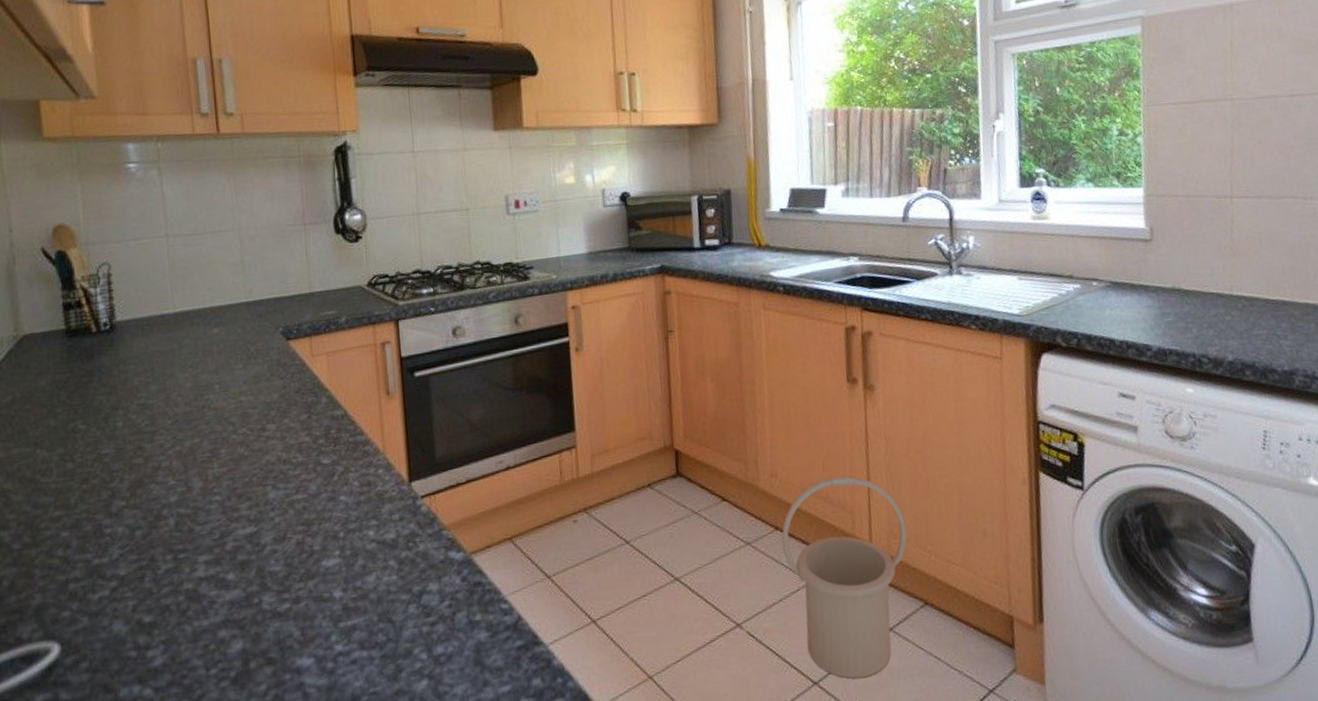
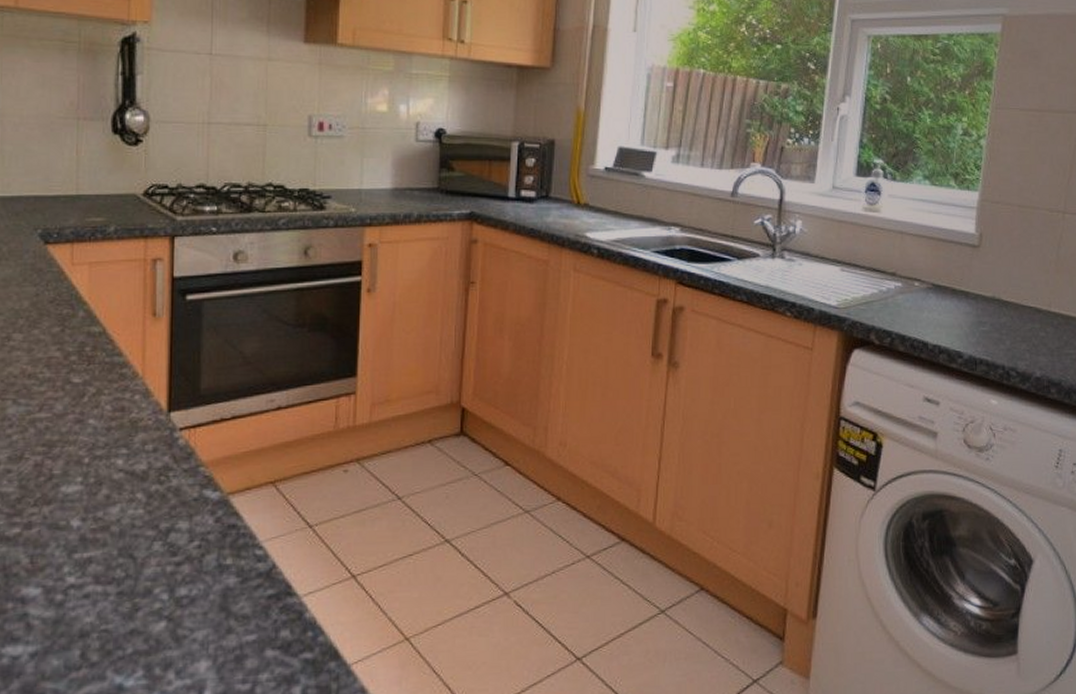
bucket: present [781,476,907,679] -> none [563,452,692,658]

